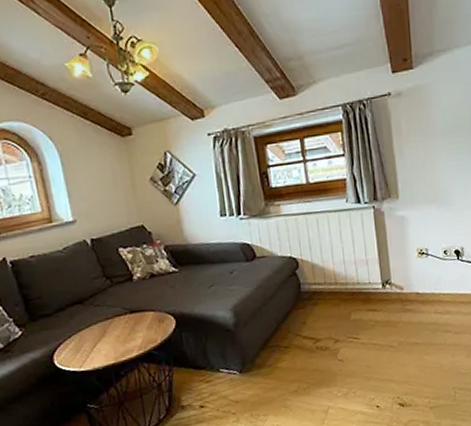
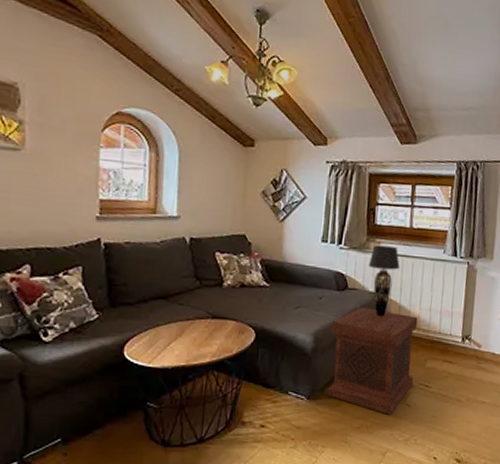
side table: none [248,271,341,373] -> present [327,307,418,415]
table lamp: none [271,205,305,279] -> present [368,245,400,317]

